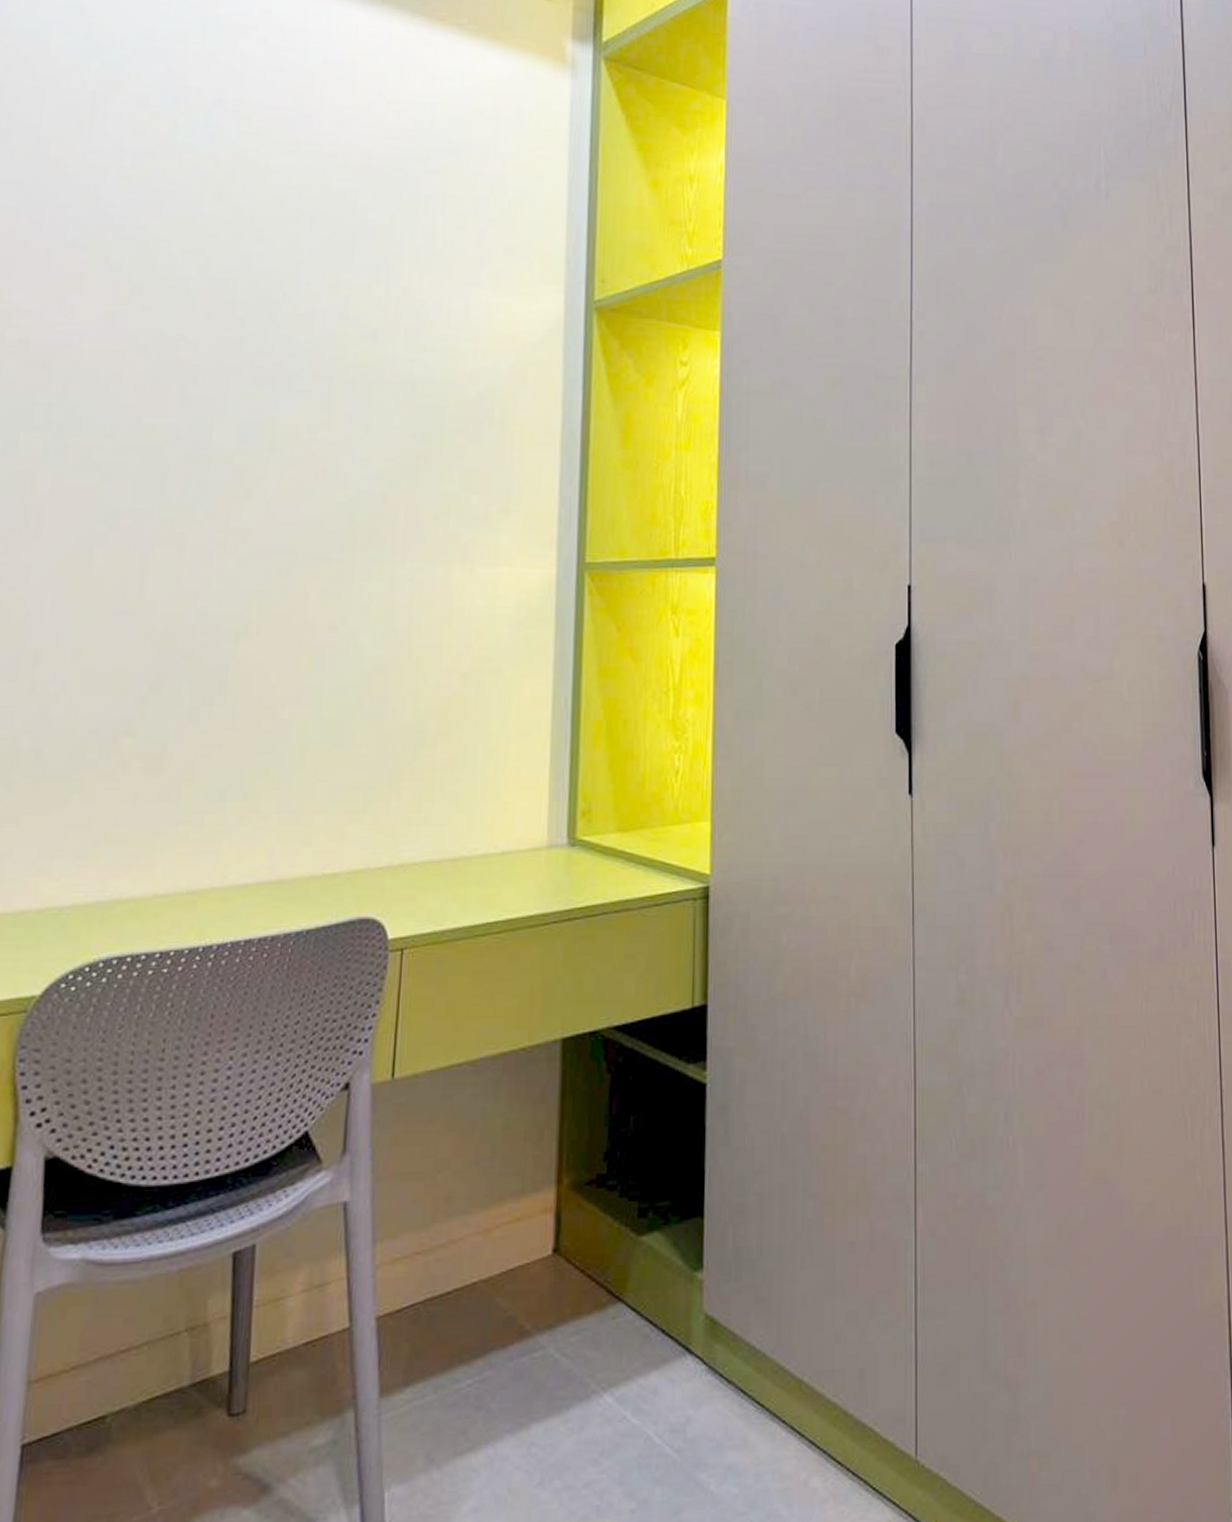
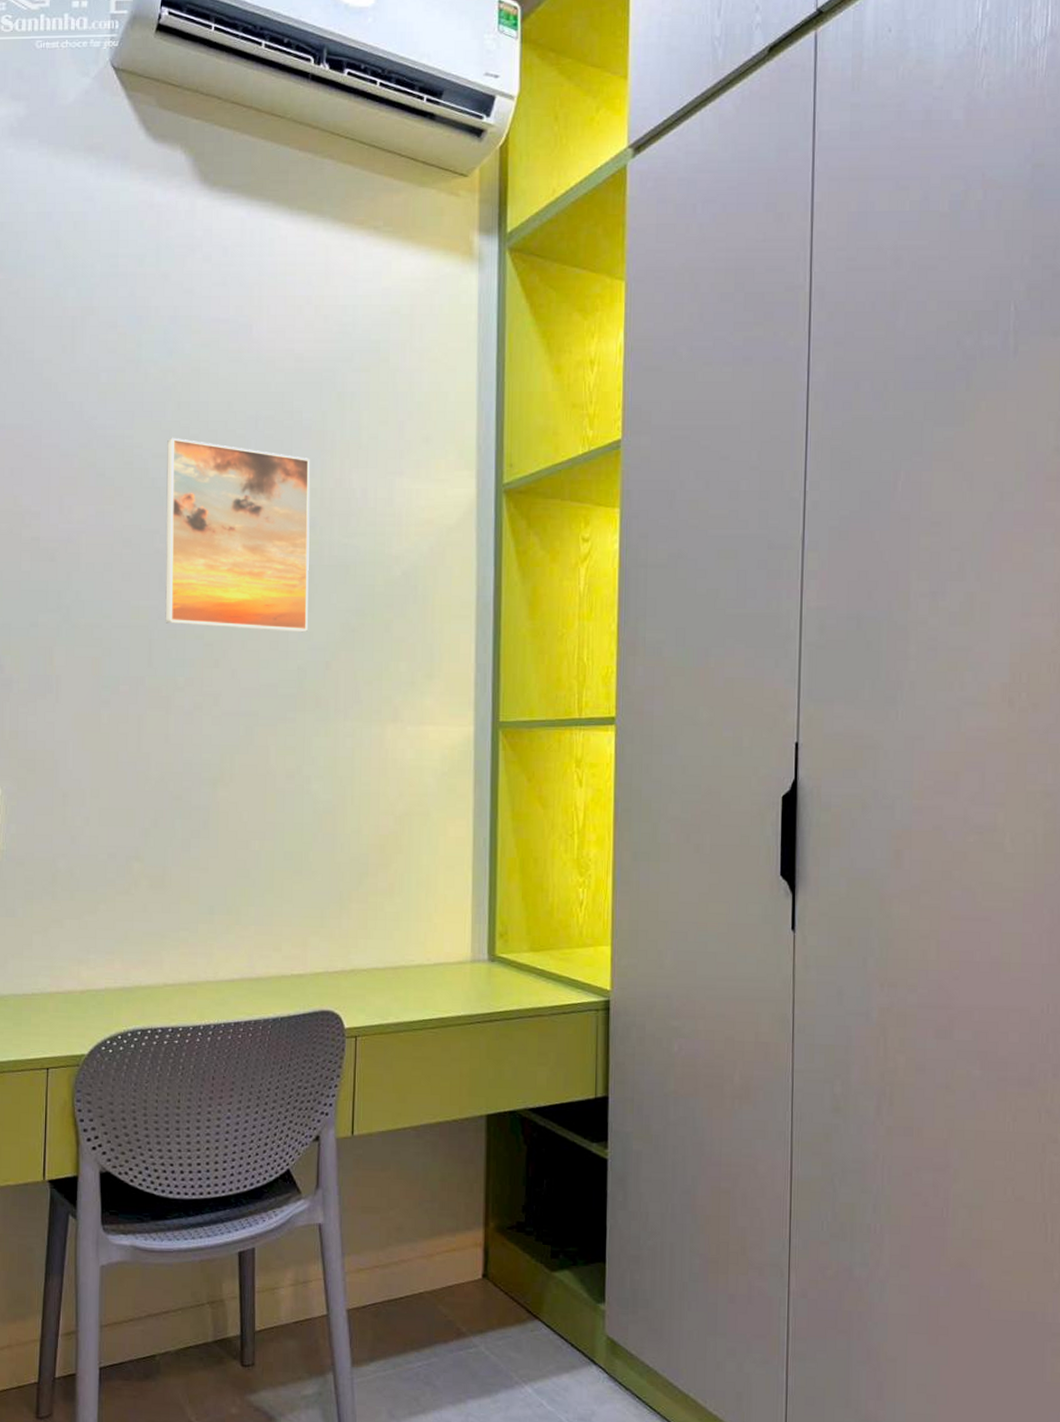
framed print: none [185,232,374,459] -> present [165,437,310,633]

